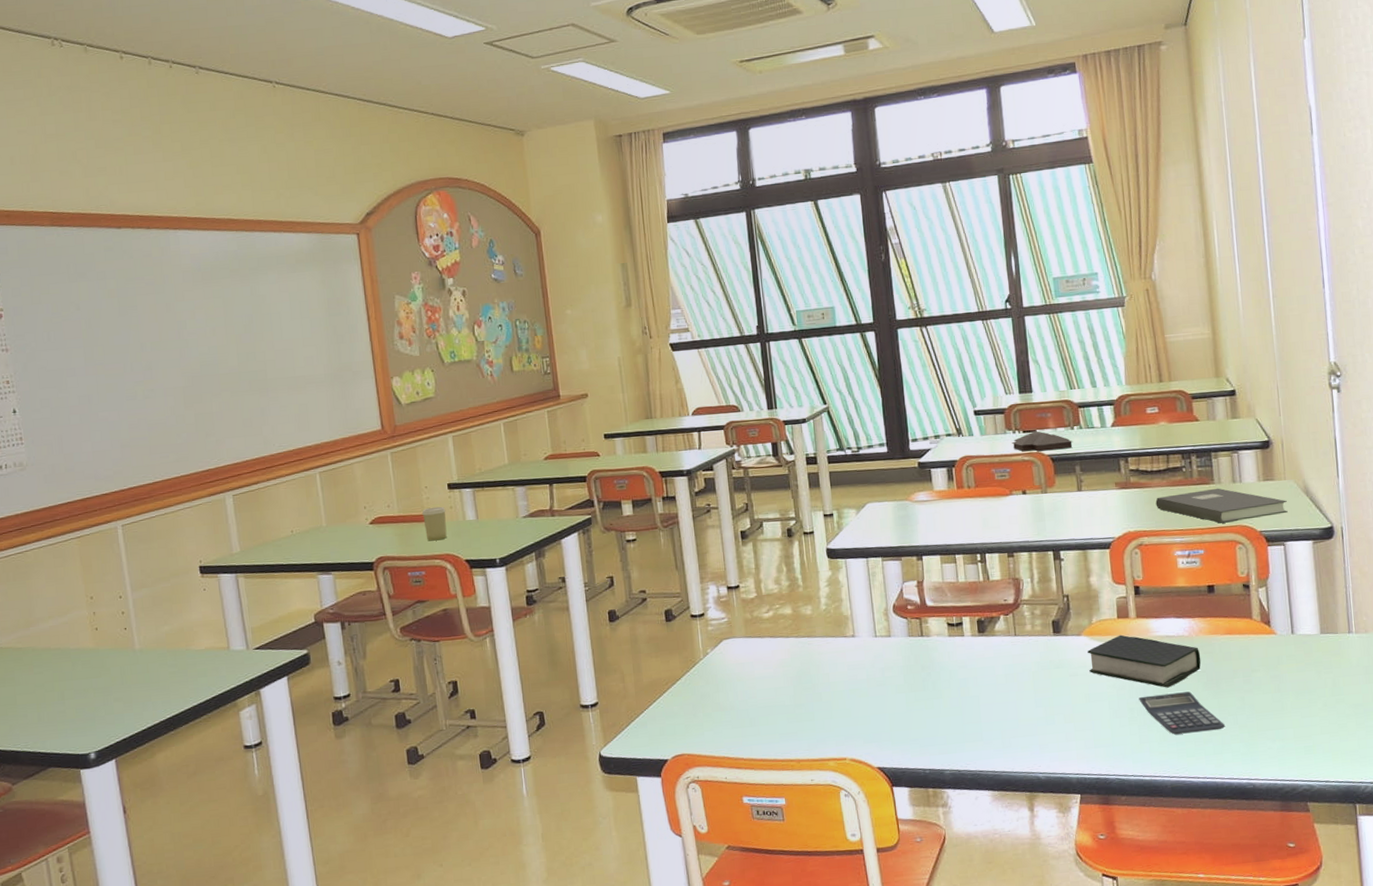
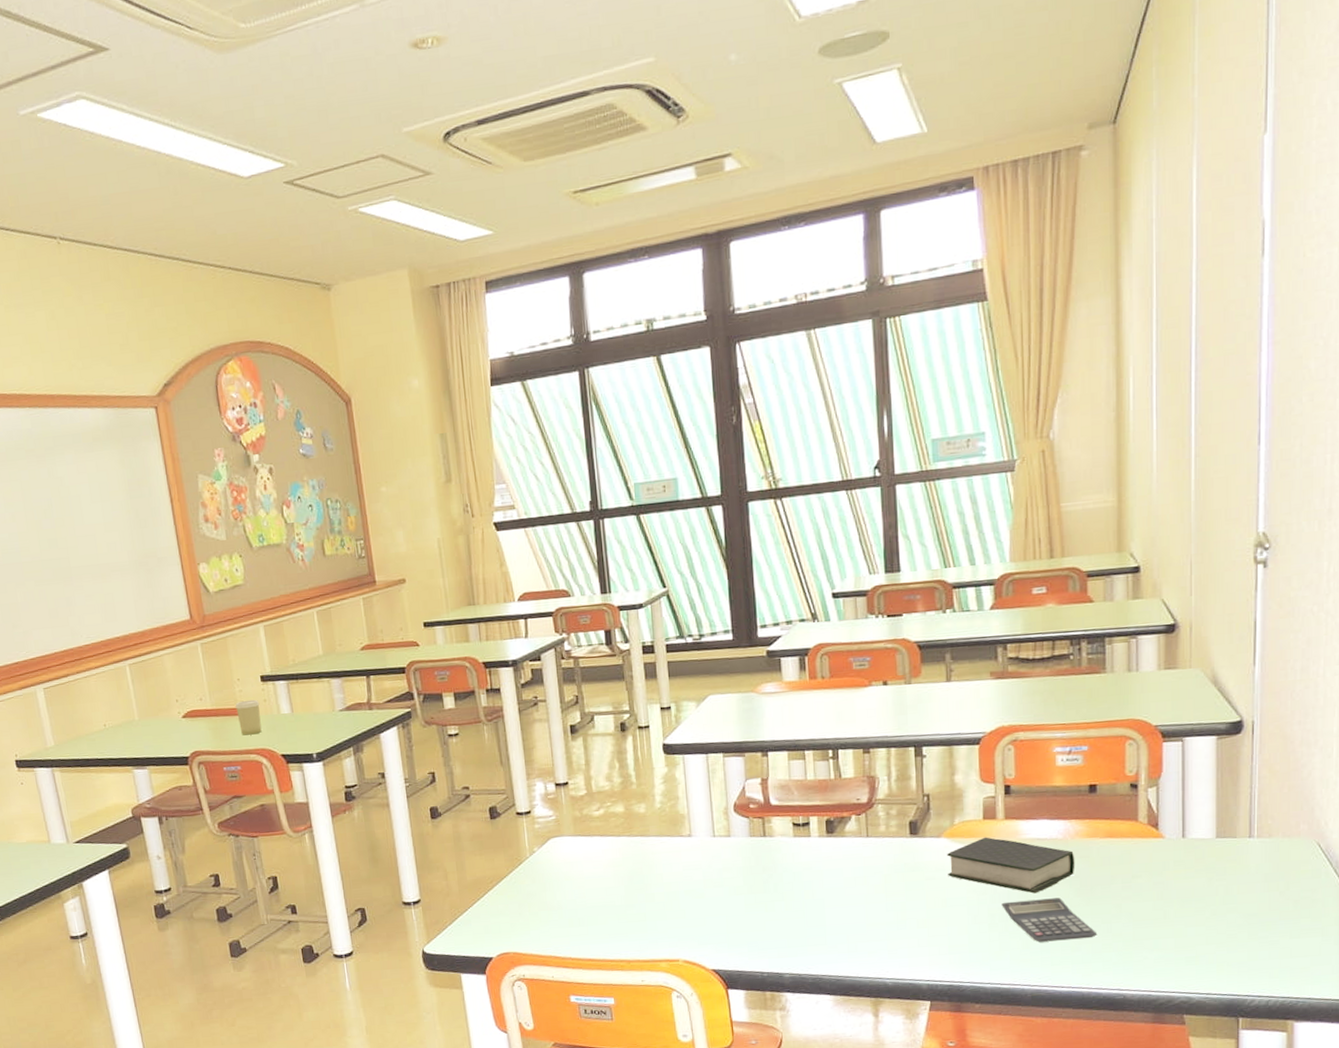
papers: present [1012,431,1073,452] -> none [874,615,945,638]
book: present [1155,488,1288,523] -> none [1035,677,1190,717]

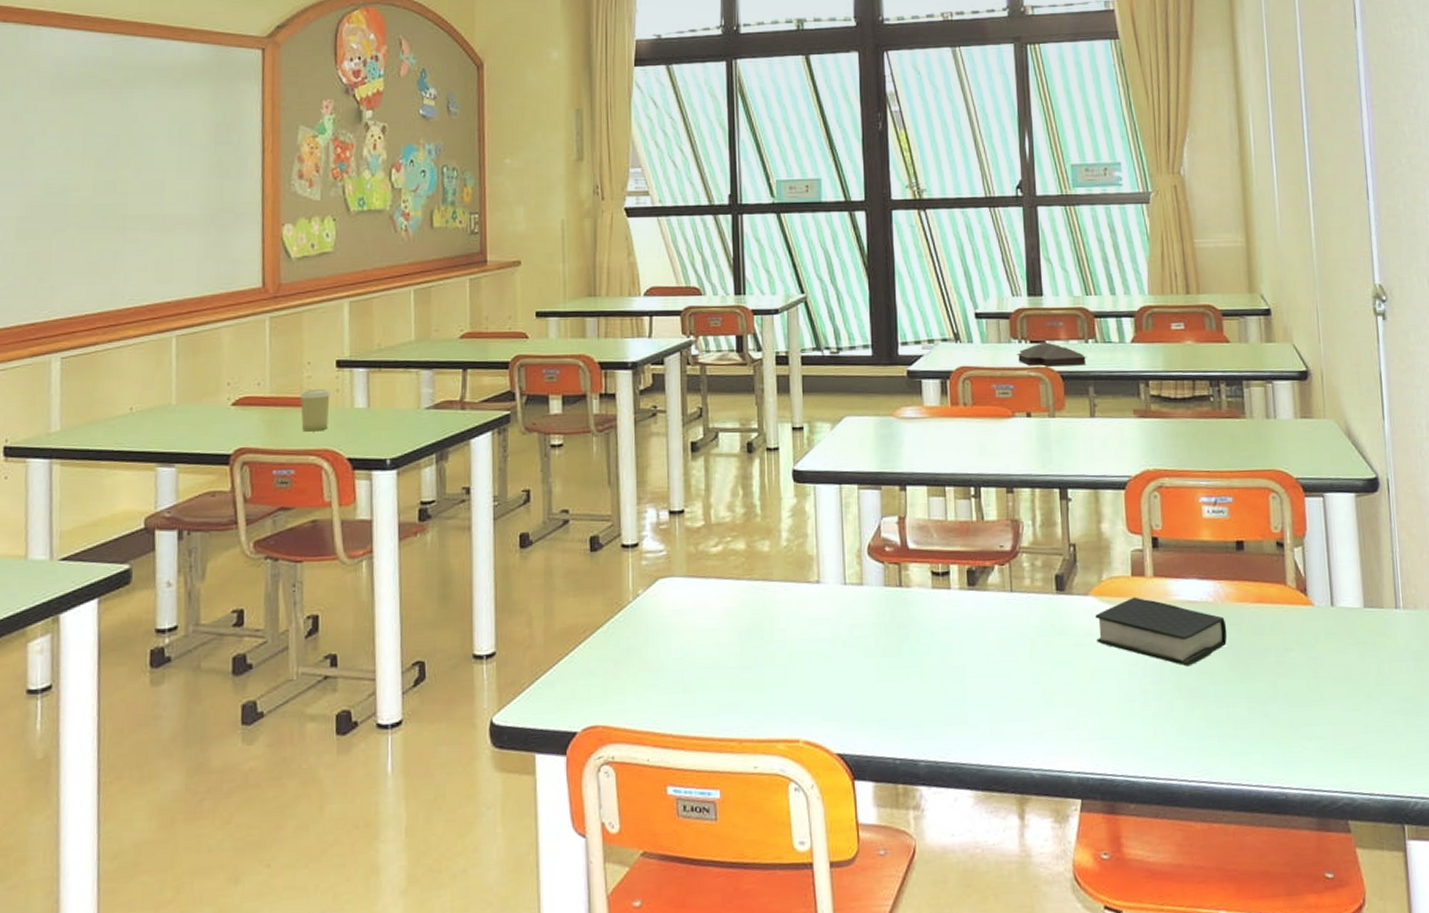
papers: none [874,615,945,638] -> present [1017,342,1087,367]
calculator: present [1001,897,1098,942] -> none [1154,672,1254,727]

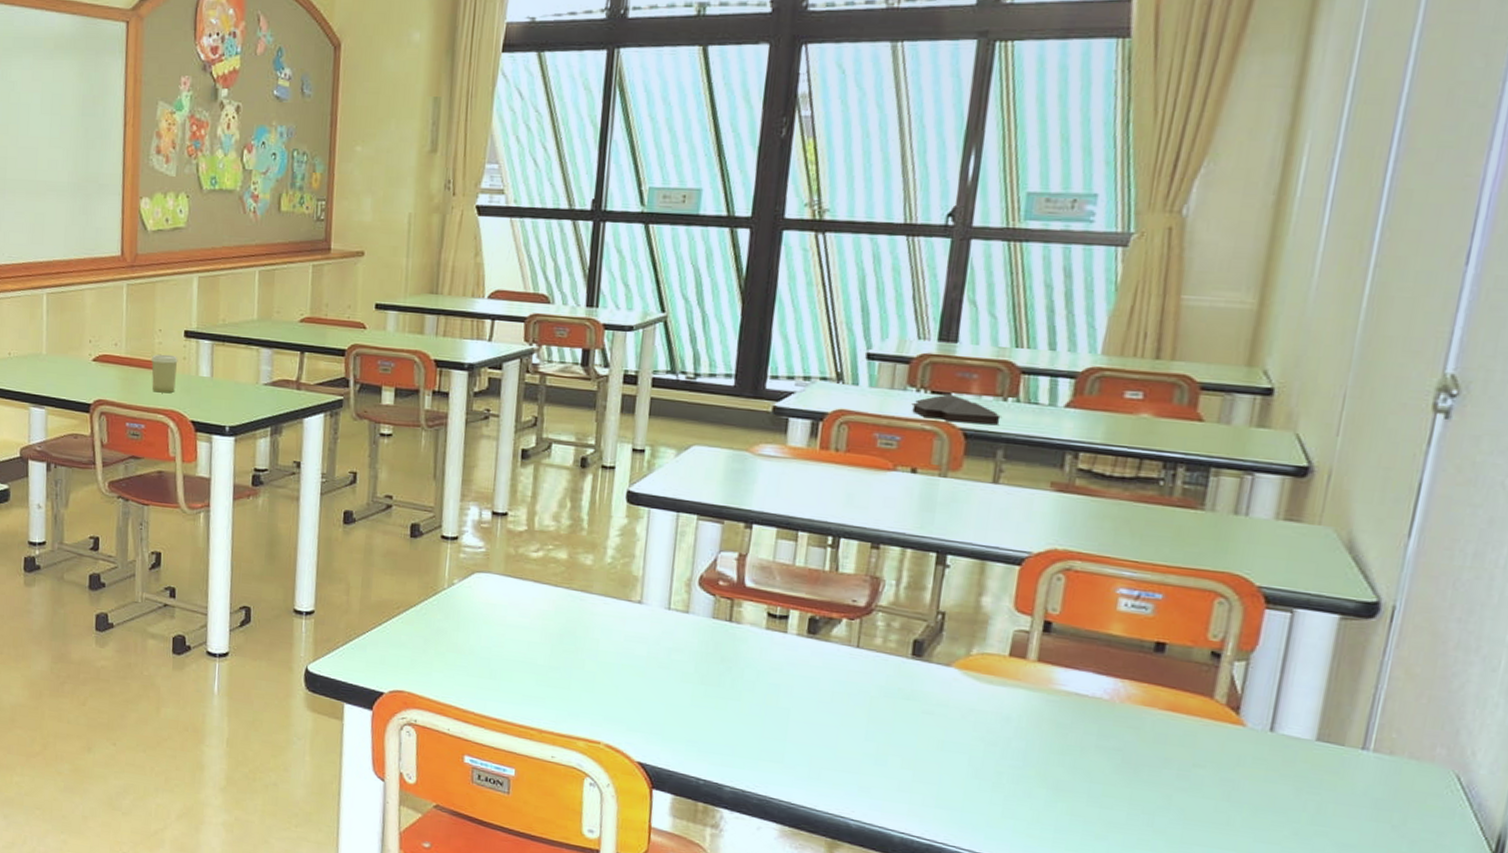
book: present [1095,596,1228,667] -> none [951,677,1121,759]

